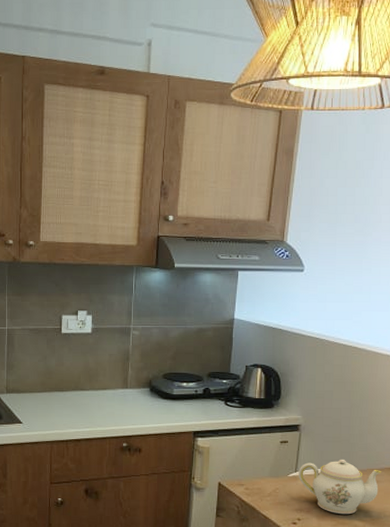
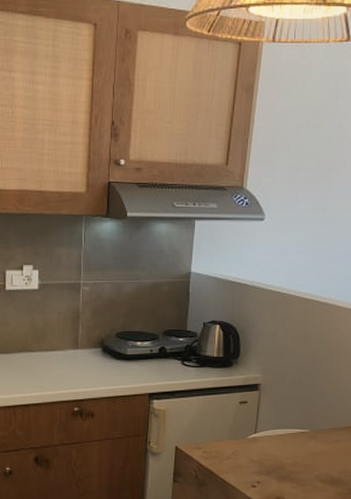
teapot: present [298,459,381,515] -> none [258,418,342,476]

